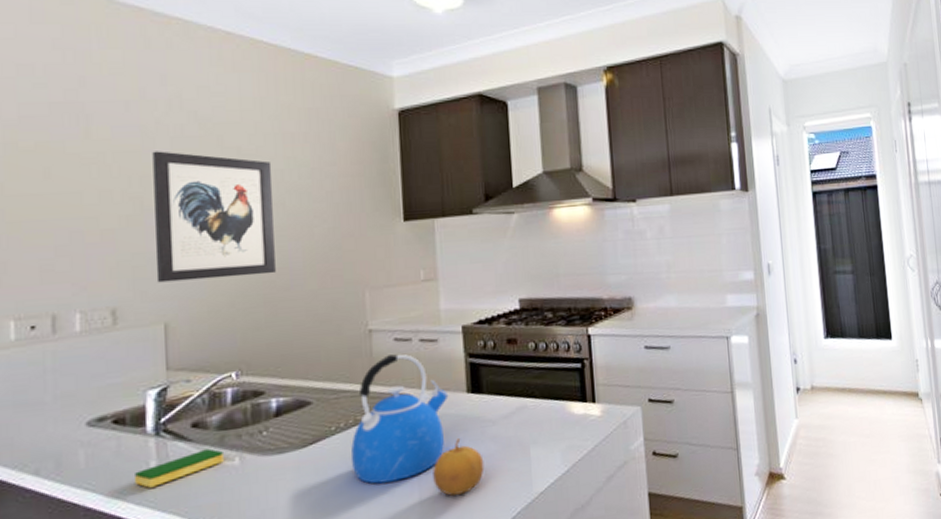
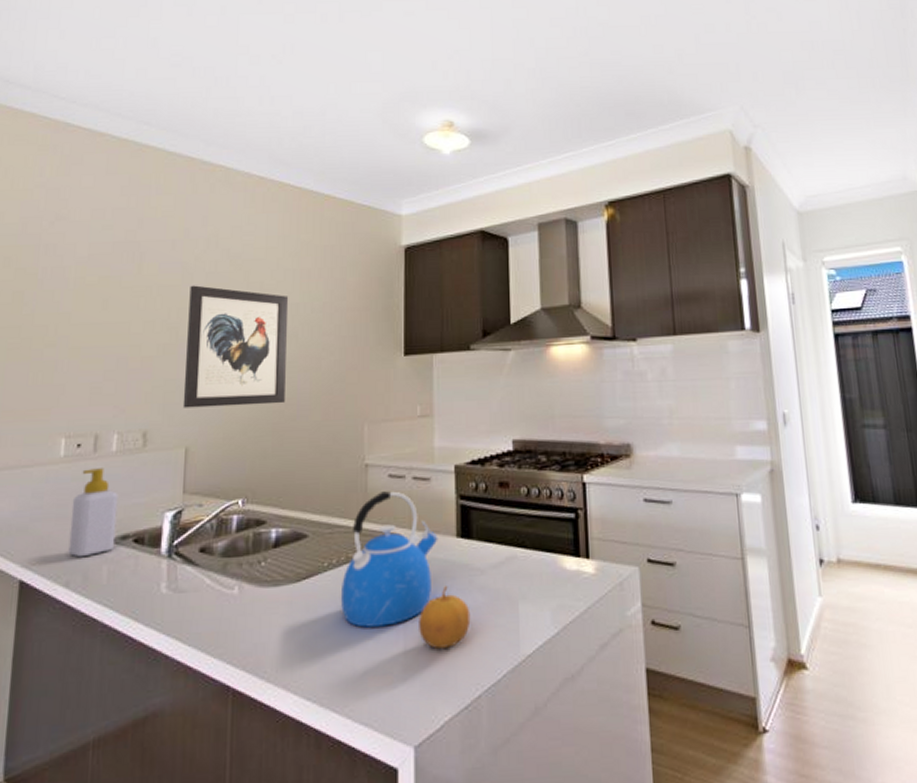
soap bottle: none [32,350,91,444] -> present [68,468,118,558]
dish sponge: present [133,448,224,488] -> none [145,575,225,610]

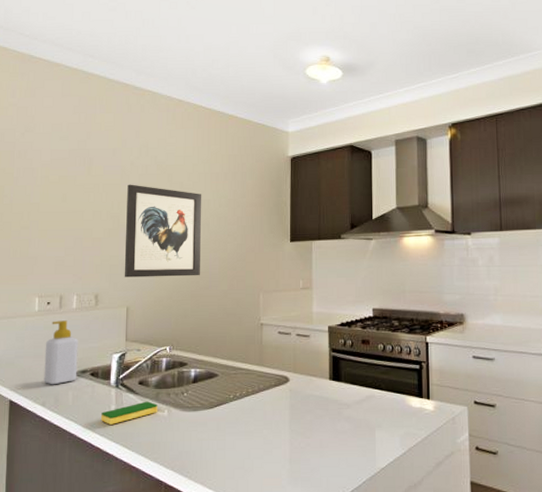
dish sponge: none [145,575,225,610] -> present [100,401,158,425]
kettle: present [340,491,438,628] -> none [242,344,316,443]
fruit: present [419,586,471,649] -> none [301,416,339,461]

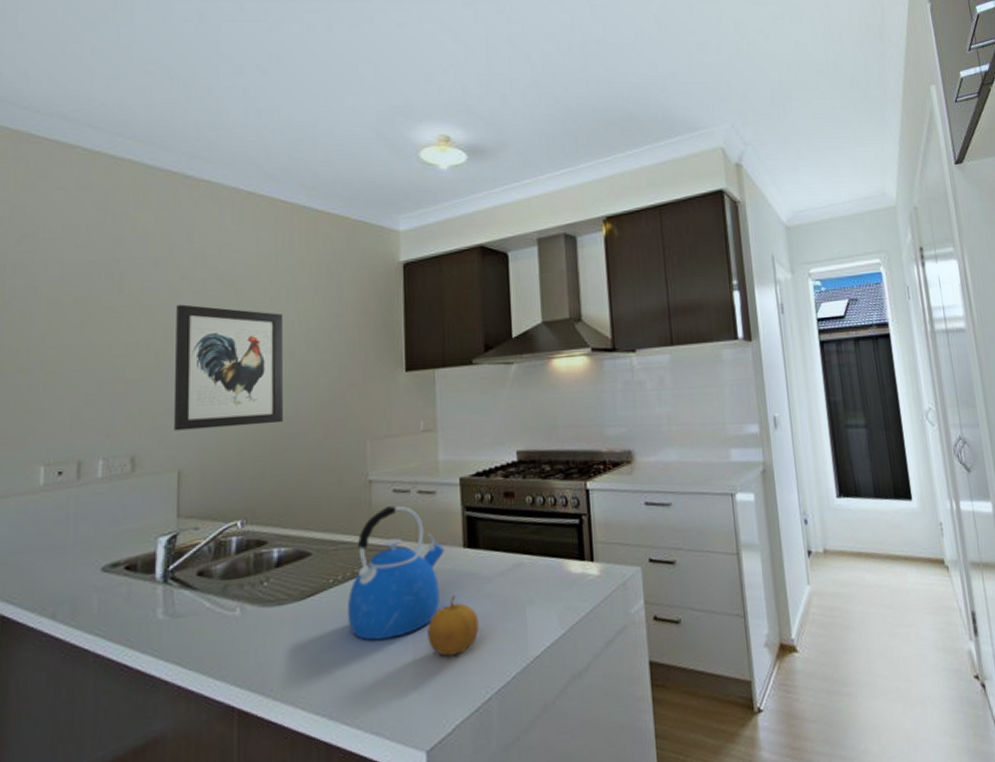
soap bottle: present [44,320,78,385] -> none [53,495,106,588]
dish sponge: present [100,401,158,425] -> none [141,598,225,636]
kettle: none [242,344,316,443] -> present [347,506,445,641]
fruit: none [301,416,339,461] -> present [427,595,479,656]

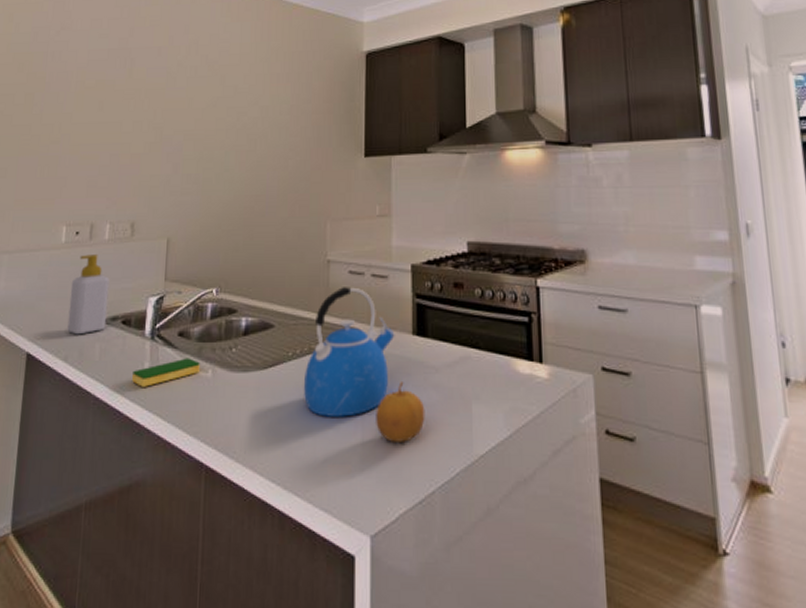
soap bottle: none [53,495,106,588] -> present [67,254,110,335]
dish sponge: none [141,598,225,636] -> present [131,358,200,387]
wall art: present [173,304,284,431] -> none [165,88,260,202]

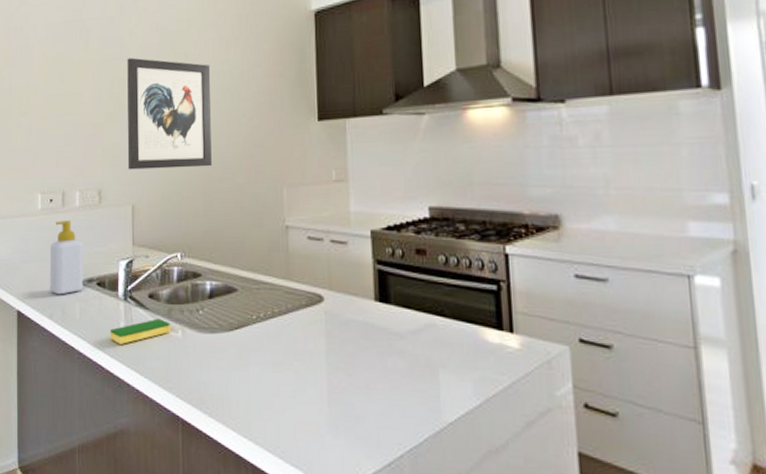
wall art: none [165,88,260,202] -> present [127,57,212,170]
kettle: present [303,287,395,417] -> none [268,253,357,379]
fruit: present [376,382,425,442] -> none [341,347,391,406]

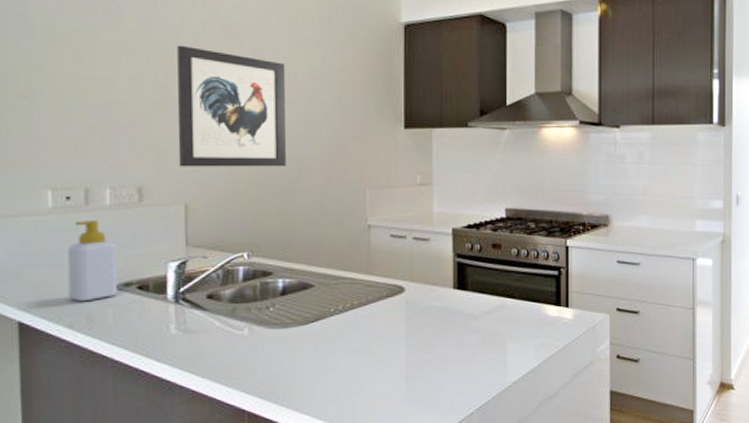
dish sponge: present [109,318,170,344] -> none [155,318,234,348]

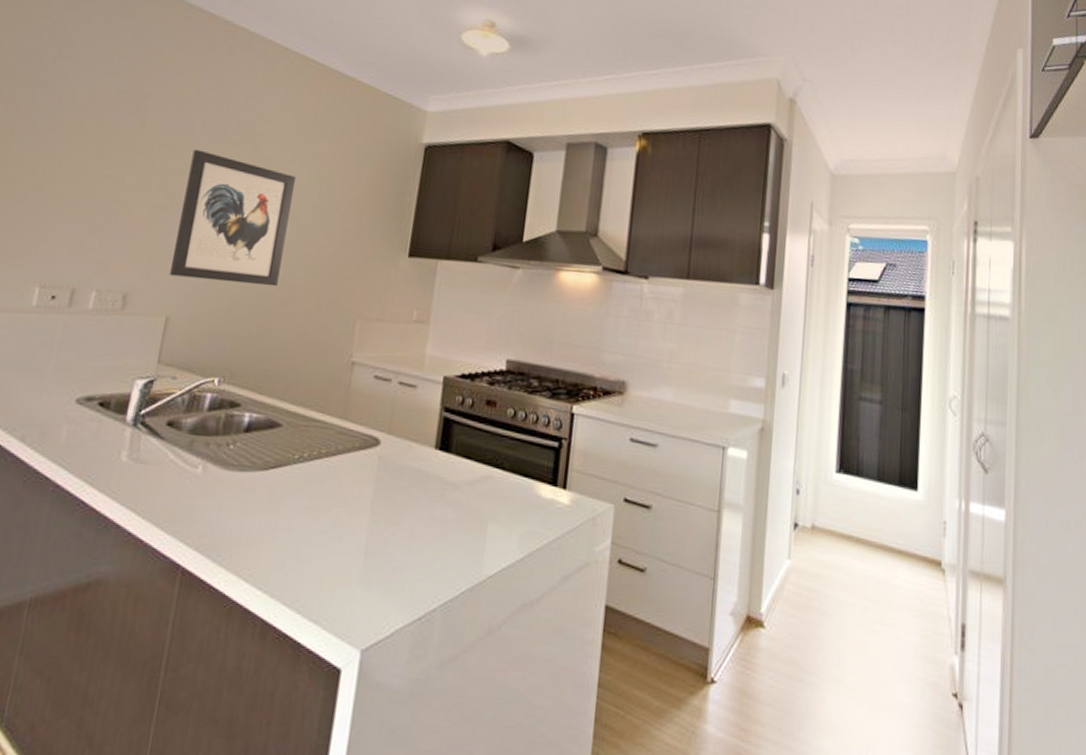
soap bottle: present [67,220,118,302] -> none [28,323,89,413]

